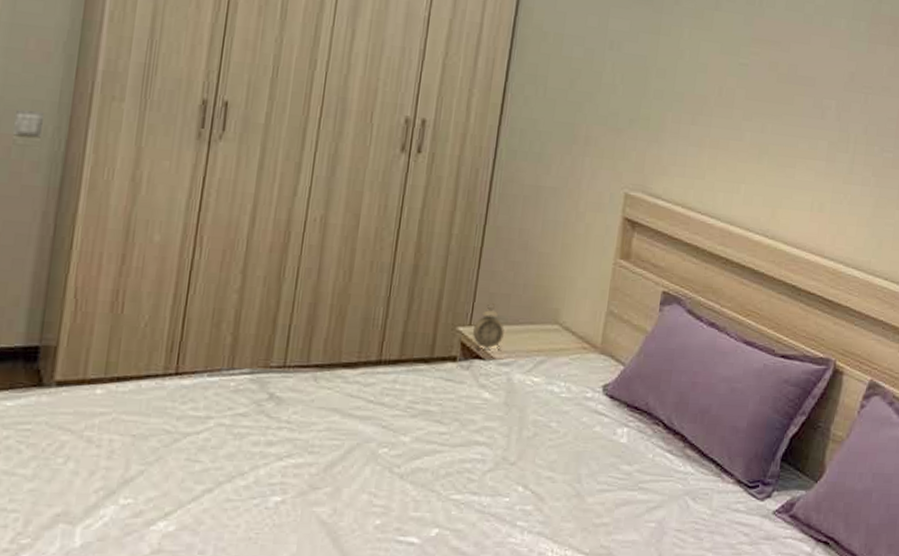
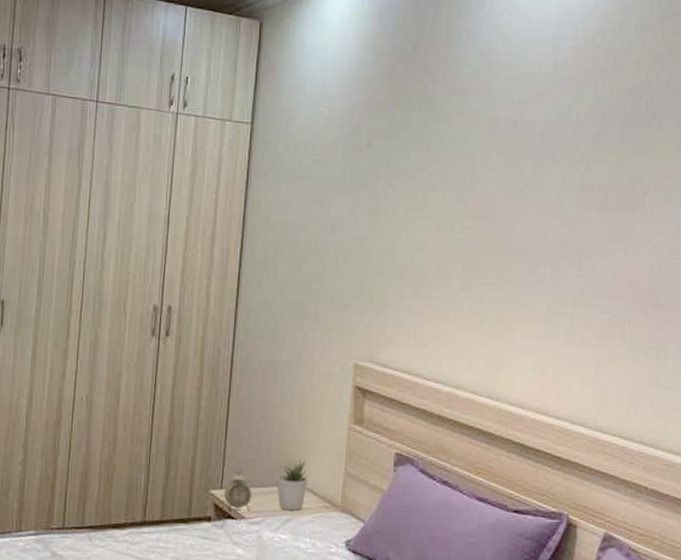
potted plant: none [530,295,568,352] -> present [275,460,309,511]

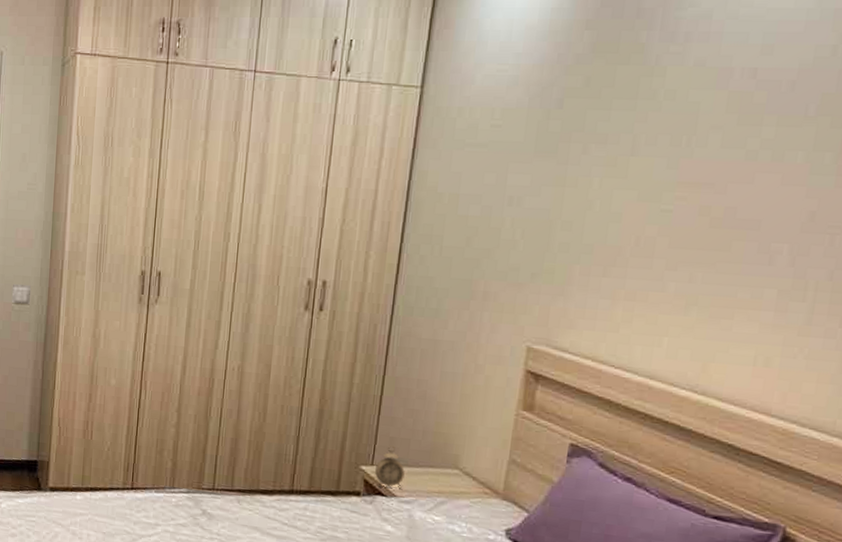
potted plant: present [275,460,309,511] -> none [430,442,468,494]

